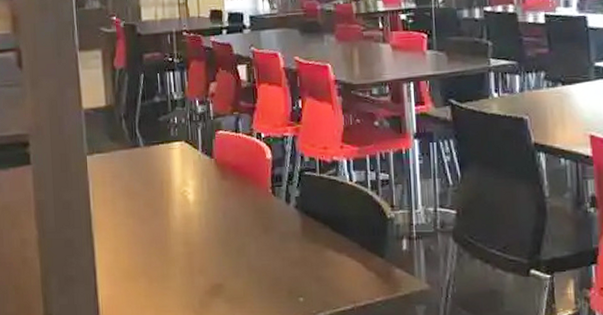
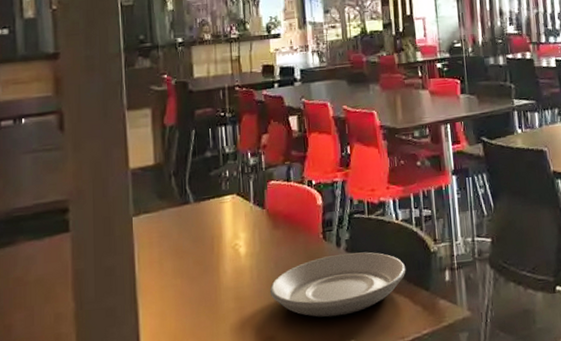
plate: none [217,210,360,273] -> present [269,252,406,318]

